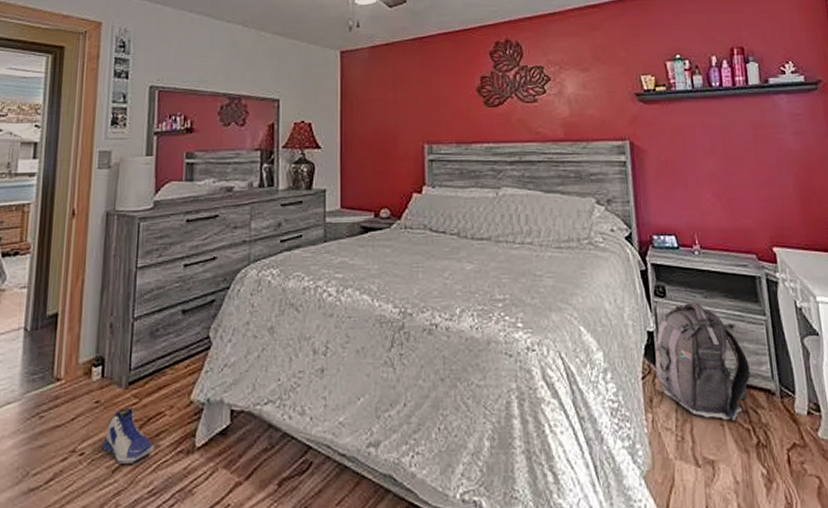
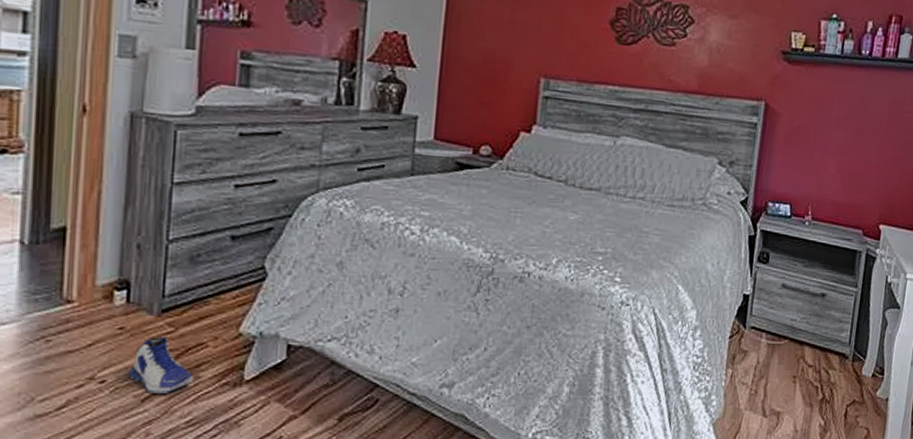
backpack: present [655,301,751,421] -> none [743,269,832,379]

